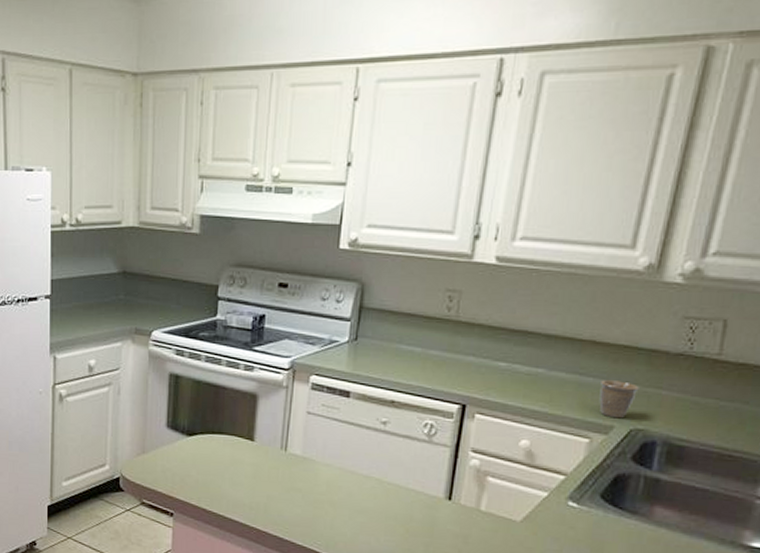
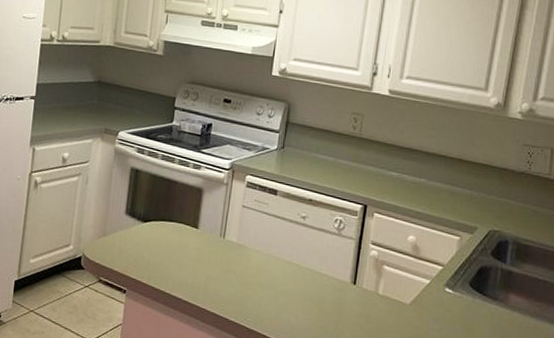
mug: present [599,380,639,419] -> none [466,190,495,222]

